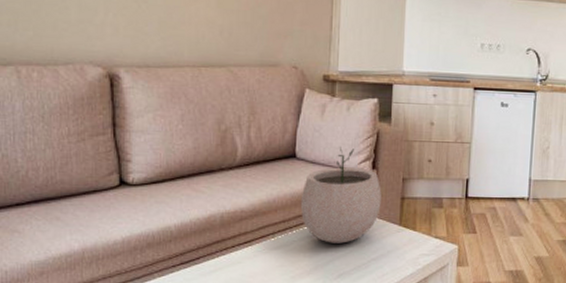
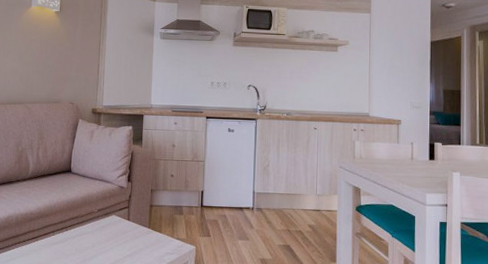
plant pot: present [300,147,381,243] -> none [73,164,135,242]

